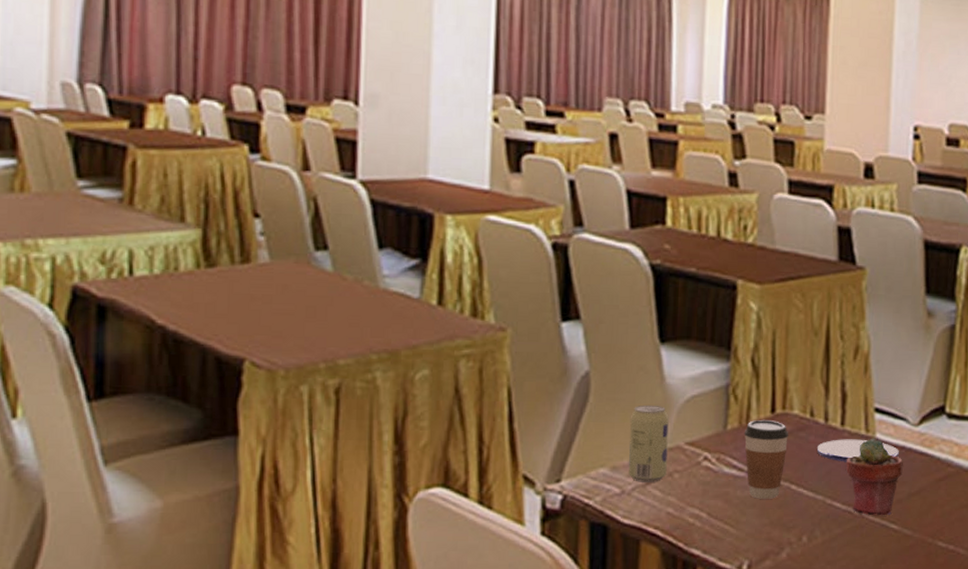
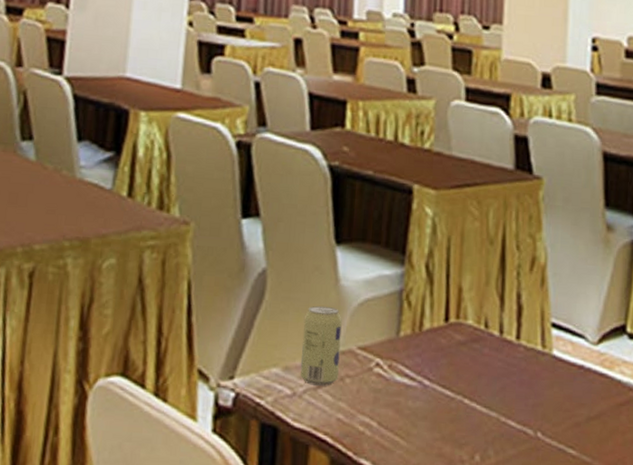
coffee cup: present [744,420,789,499] -> none [416,328,463,412]
saucer: present [817,439,899,462] -> none [492,353,577,379]
potted succulent: present [846,438,903,516] -> none [522,355,582,439]

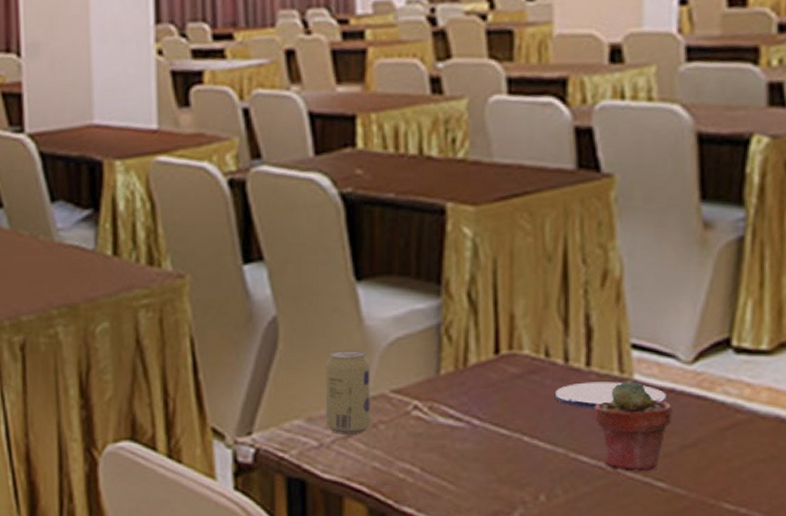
saucer: none [492,353,577,379] -> present [556,382,666,409]
potted succulent: none [522,355,582,439] -> present [595,380,672,472]

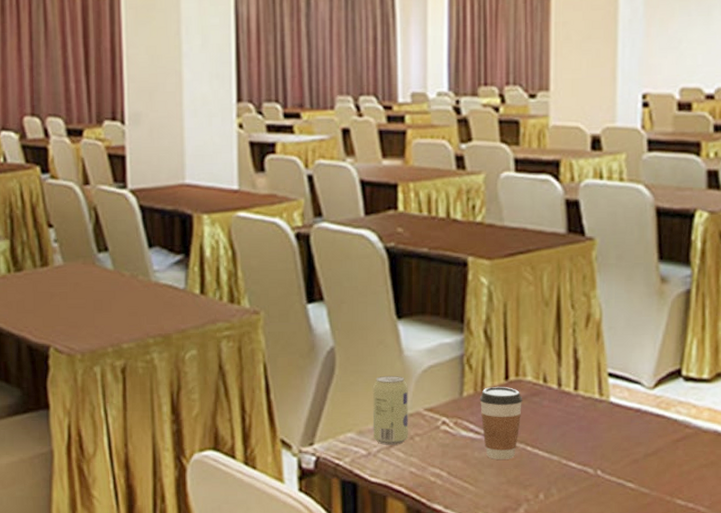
coffee cup: none [461,363,519,452] -> present [479,387,523,459]
saucer: present [556,382,666,409] -> none [552,403,634,425]
potted succulent: present [595,380,672,472] -> none [581,401,639,475]

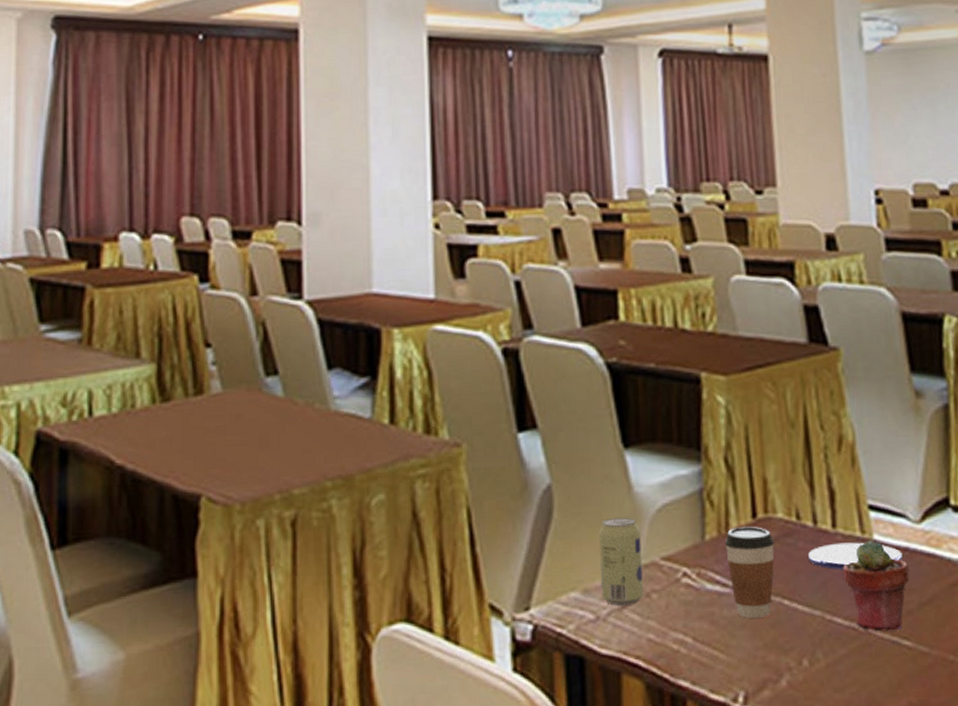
saucer: none [552,403,634,425] -> present [808,542,903,570]
potted succulent: none [581,401,639,475] -> present [843,540,909,632]

